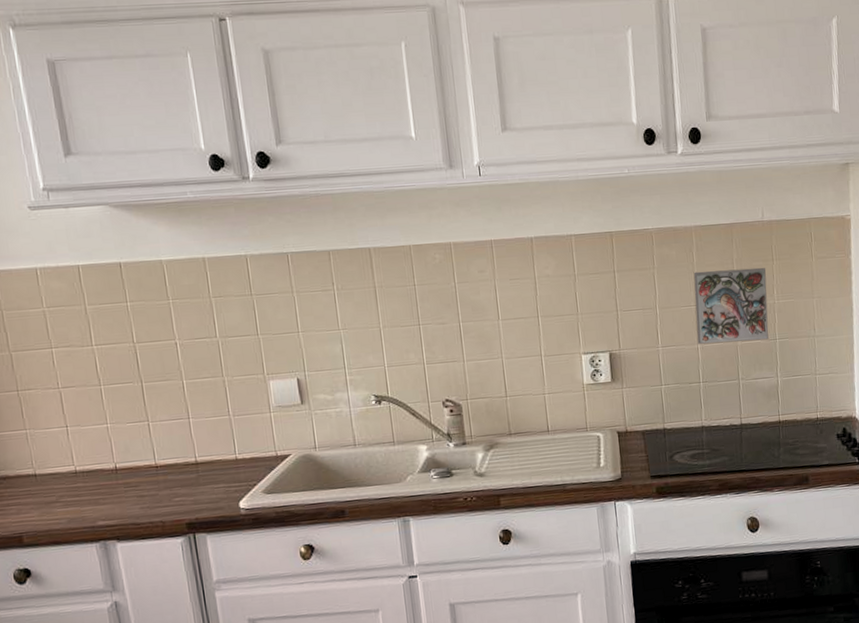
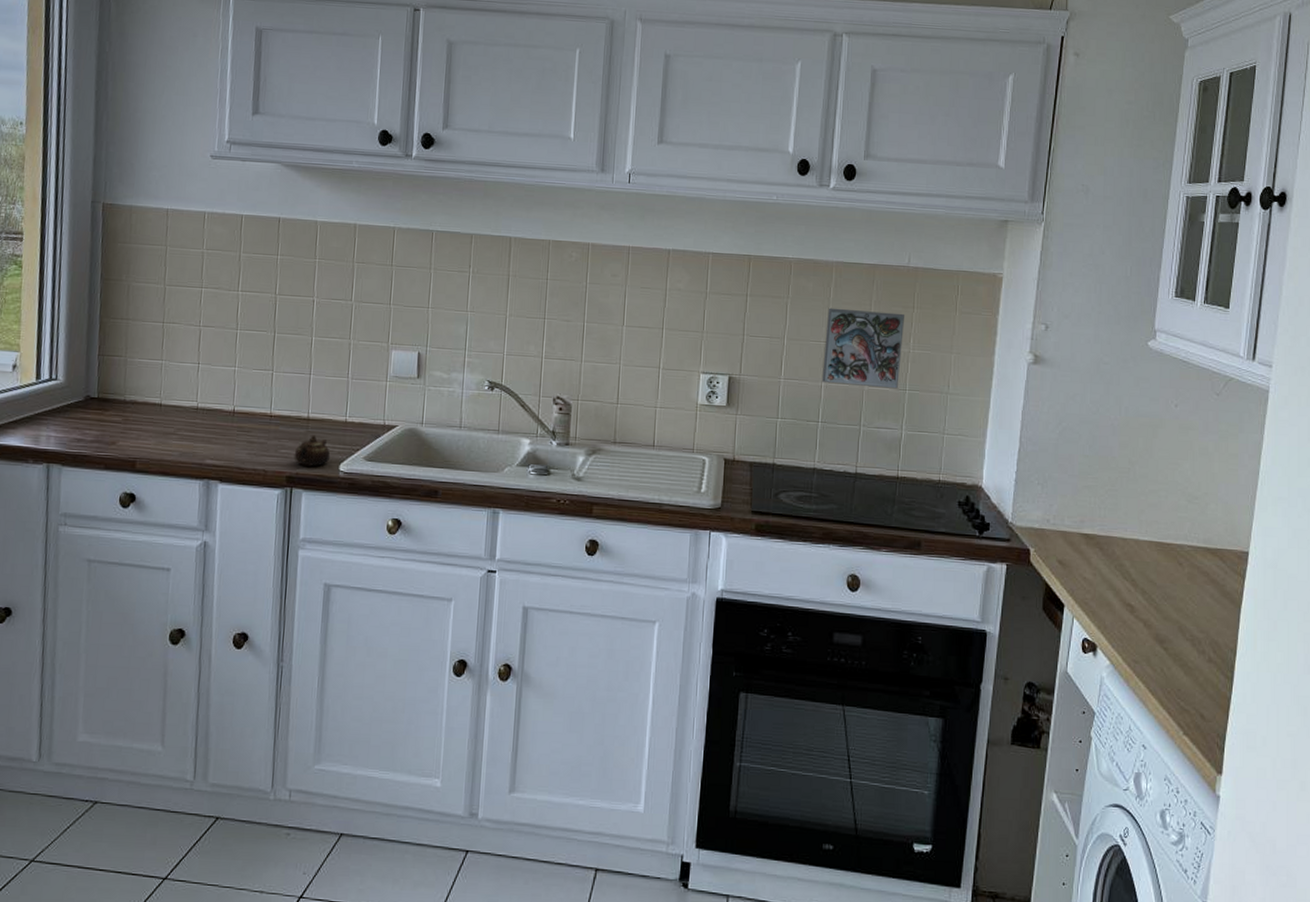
teapot: none [189,478,228,510] -> present [294,435,331,467]

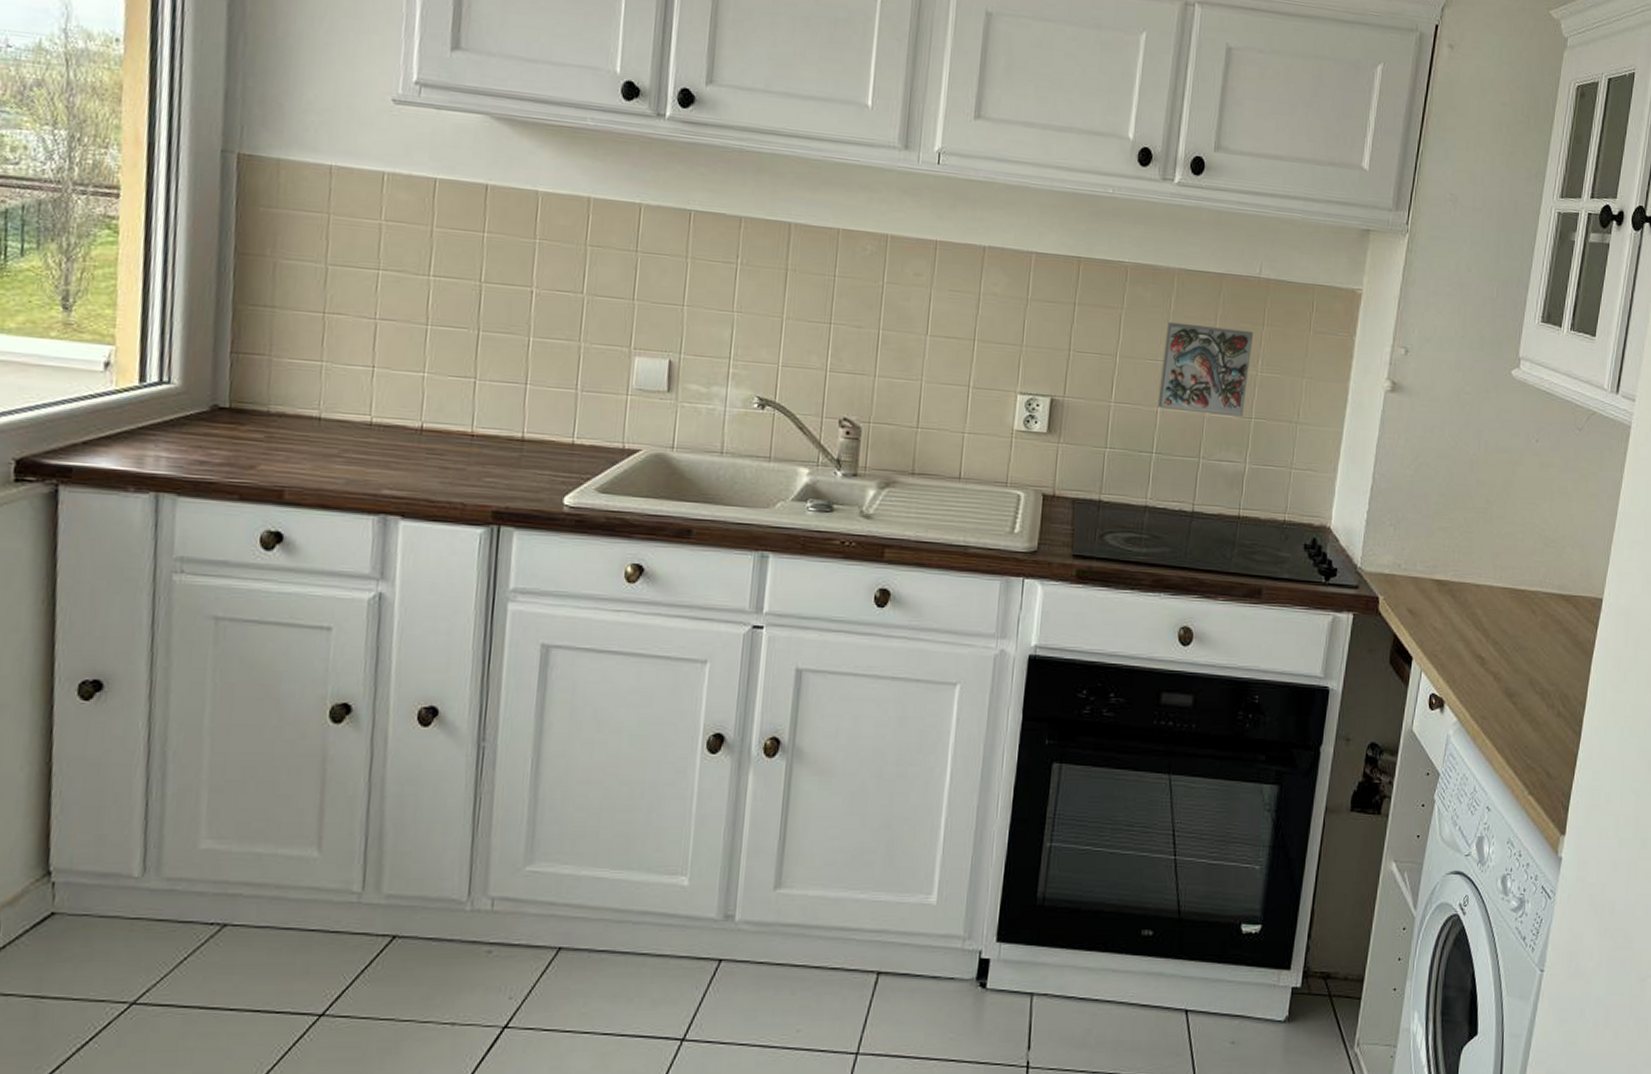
teapot: present [294,435,331,467] -> none [502,460,552,500]

